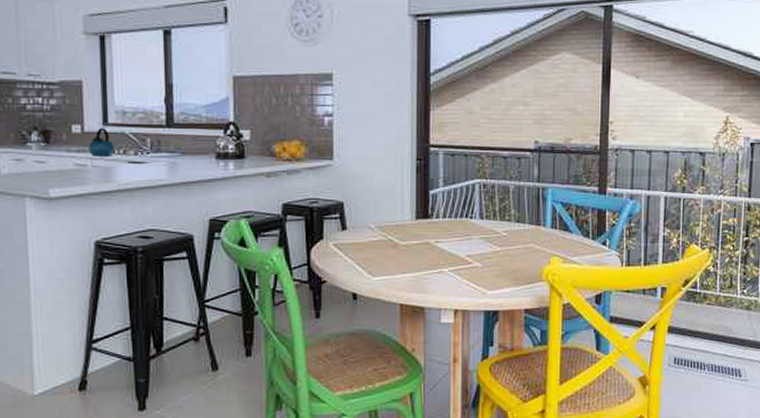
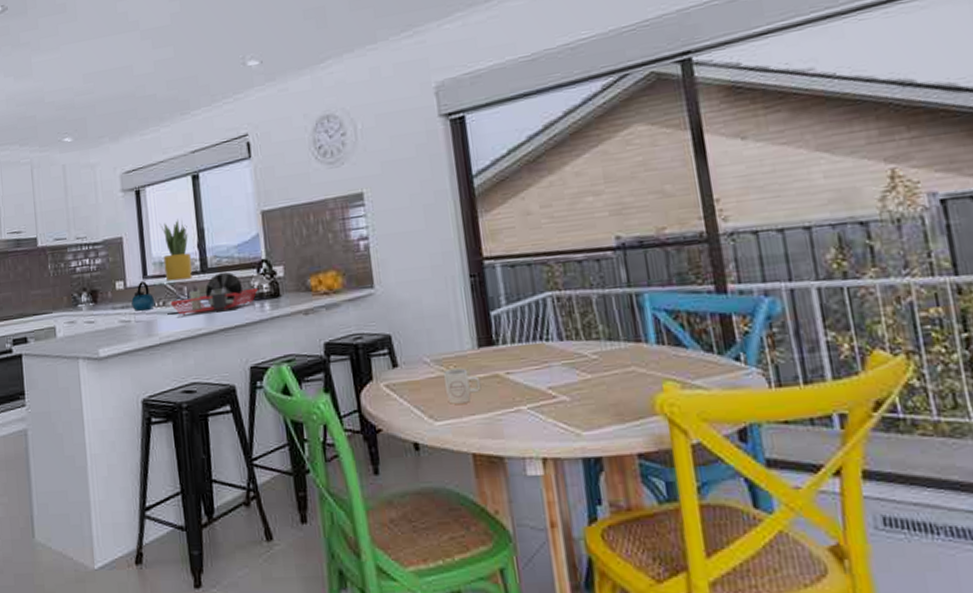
planter: none [125,71,158,131] -> present [160,218,193,282]
dish rack: none [131,129,223,167] -> present [170,272,258,318]
mug: none [384,235,414,265] -> present [443,368,482,405]

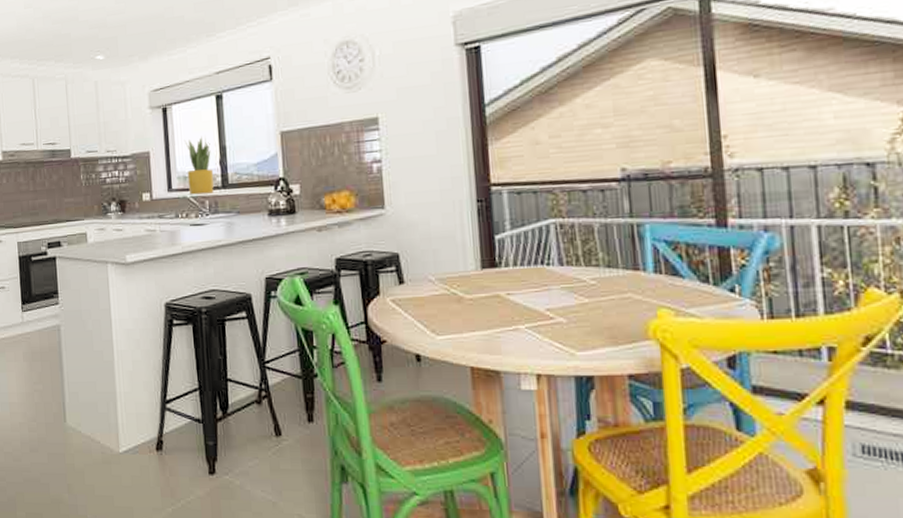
kettle: present [131,281,156,311] -> none [157,194,179,222]
dish rack: present [170,272,258,318] -> none [193,188,275,230]
mug: present [443,368,482,405] -> none [446,287,483,322]

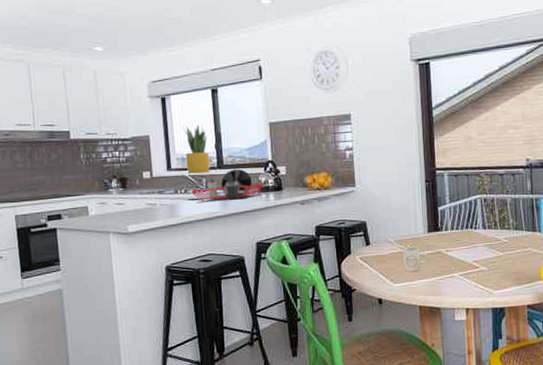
dish rack: none [193,188,275,230] -> present [191,168,265,203]
mug: none [446,287,483,322] -> present [402,247,428,273]

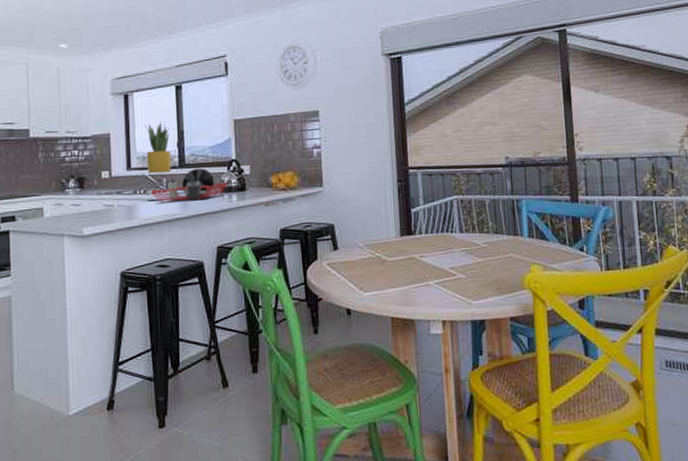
mug: present [402,247,428,273] -> none [372,252,401,280]

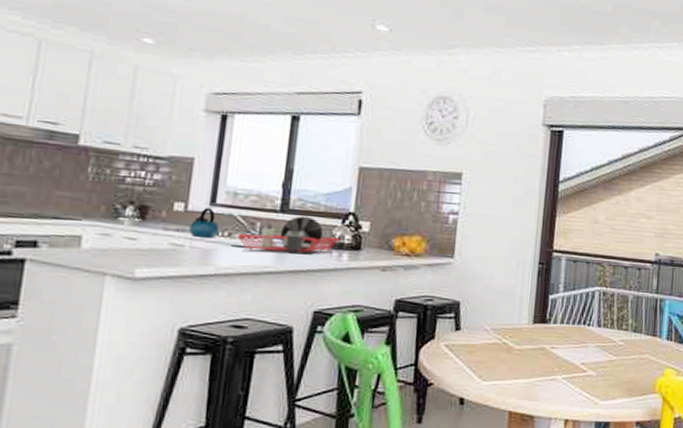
kettle: none [115,172,137,197] -> present [189,208,220,238]
planter: present [145,121,172,174] -> none [237,154,275,216]

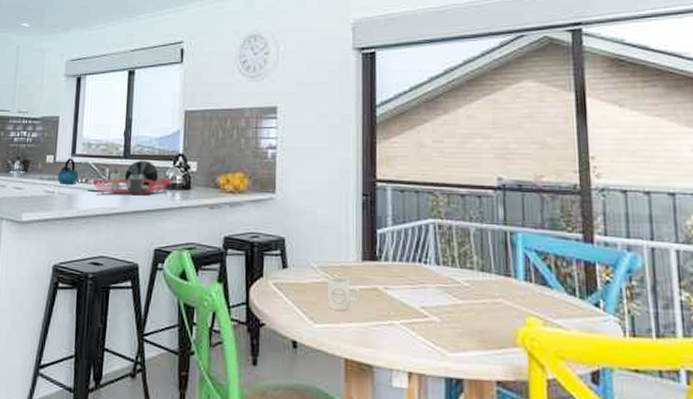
mug: none [497,338,529,370] -> present [327,277,361,312]

